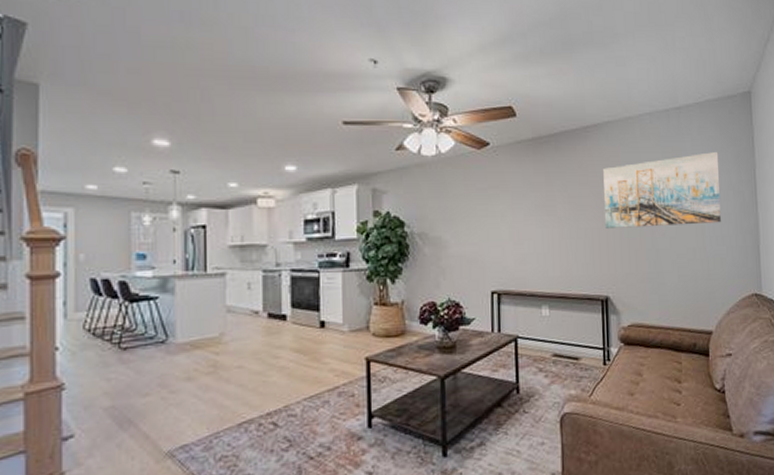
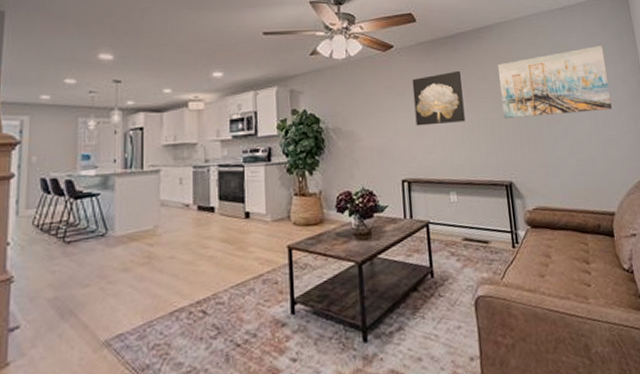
wall art: none [508,173,564,234] -> present [412,70,466,126]

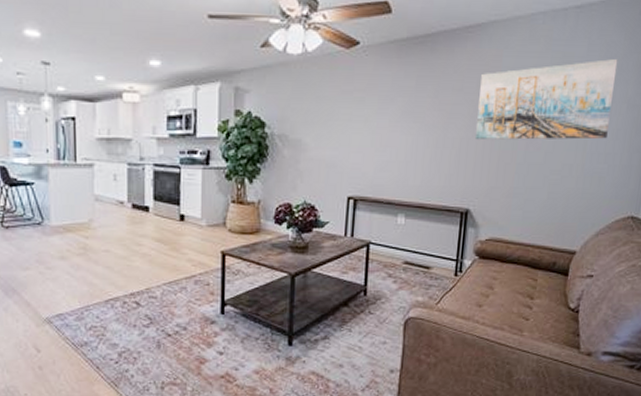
wall art: present [412,70,466,126] -> none [372,78,434,140]

